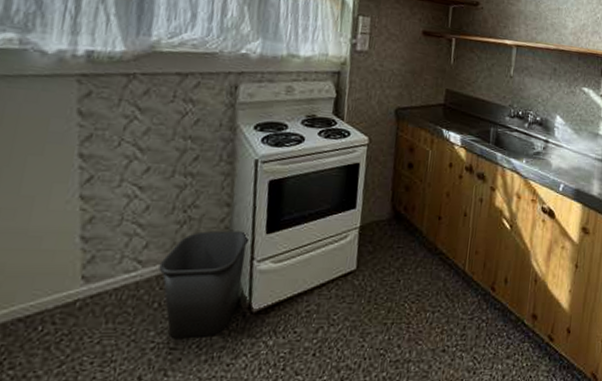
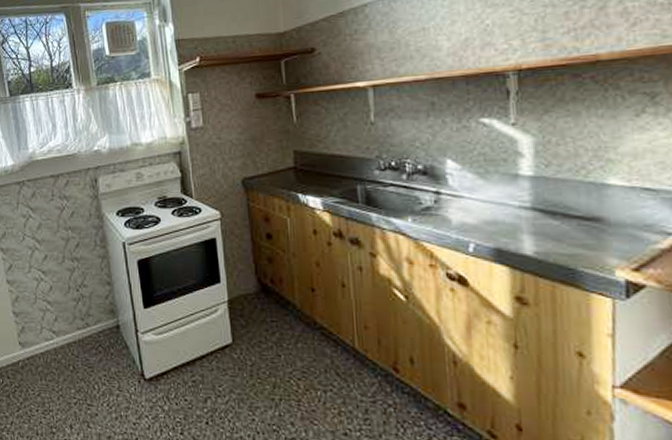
waste bin: present [158,230,250,339] -> none [68,306,133,398]

